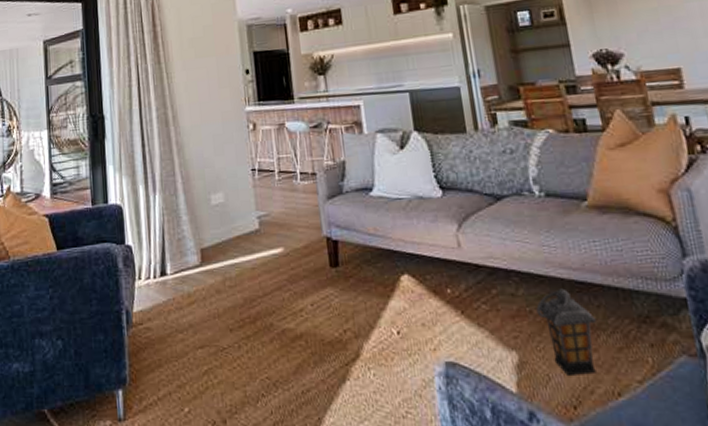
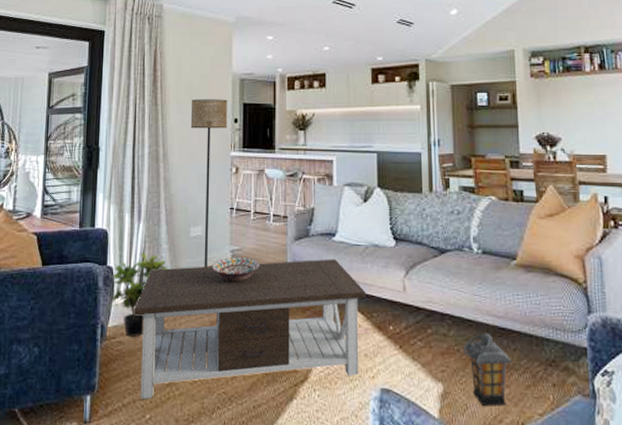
potted plant: none [130,228,191,322] -> present [111,253,168,337]
coffee table: none [160,216,418,392] -> present [135,259,366,400]
floor lamp: none [196,49,239,238] -> present [190,99,228,267]
decorative bowl: none [239,223,292,252] -> present [212,257,260,282]

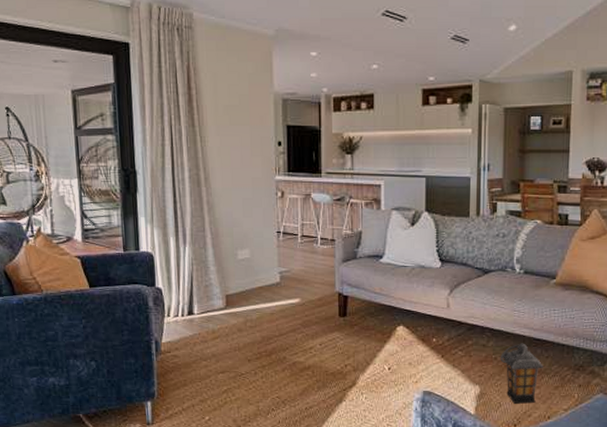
potted plant: present [111,253,168,337] -> none [160,275,217,351]
coffee table: present [135,259,366,400] -> none [187,279,411,405]
floor lamp: present [190,99,228,267] -> none [231,121,271,288]
decorative bowl: present [212,257,260,282] -> none [261,278,308,301]

